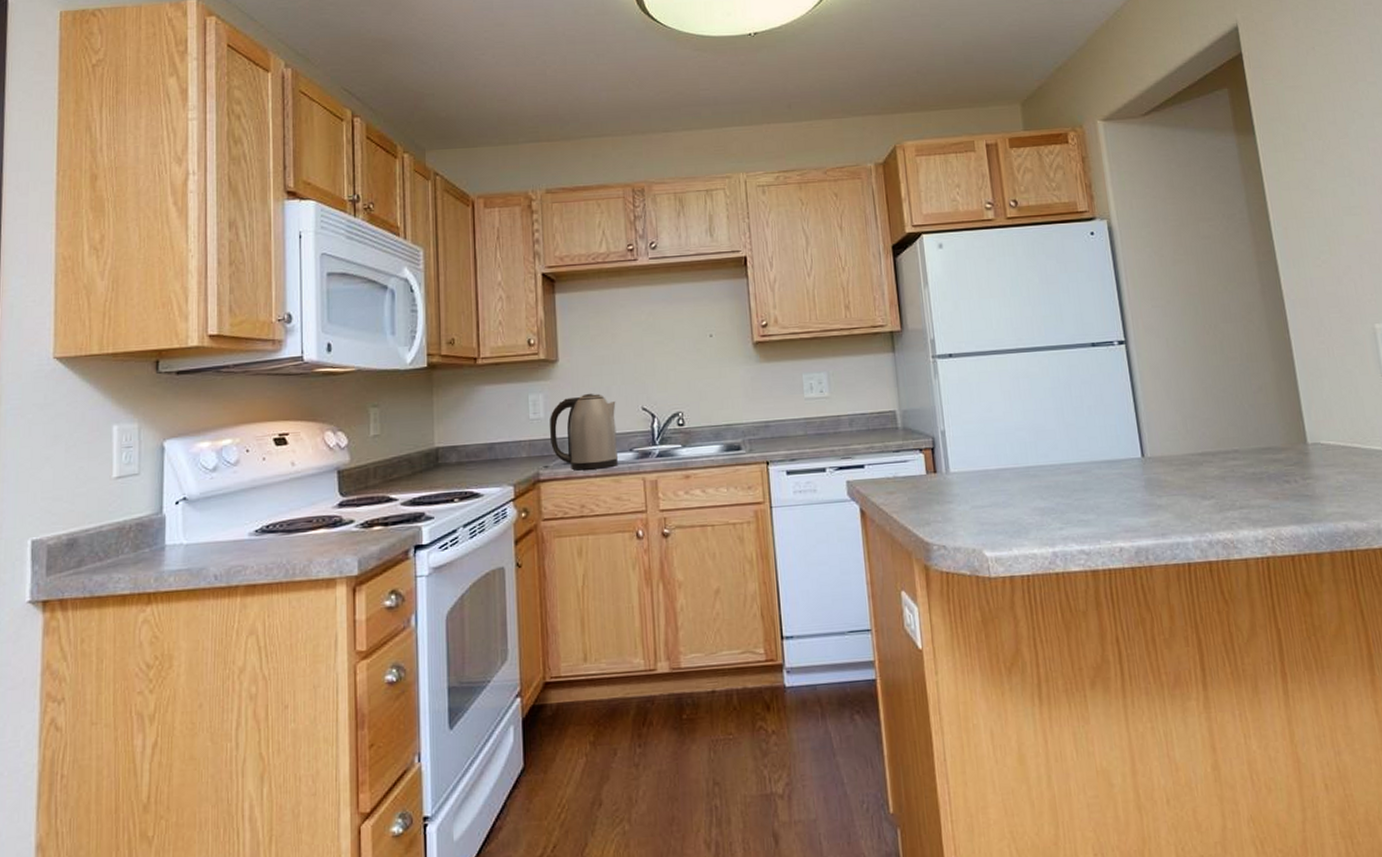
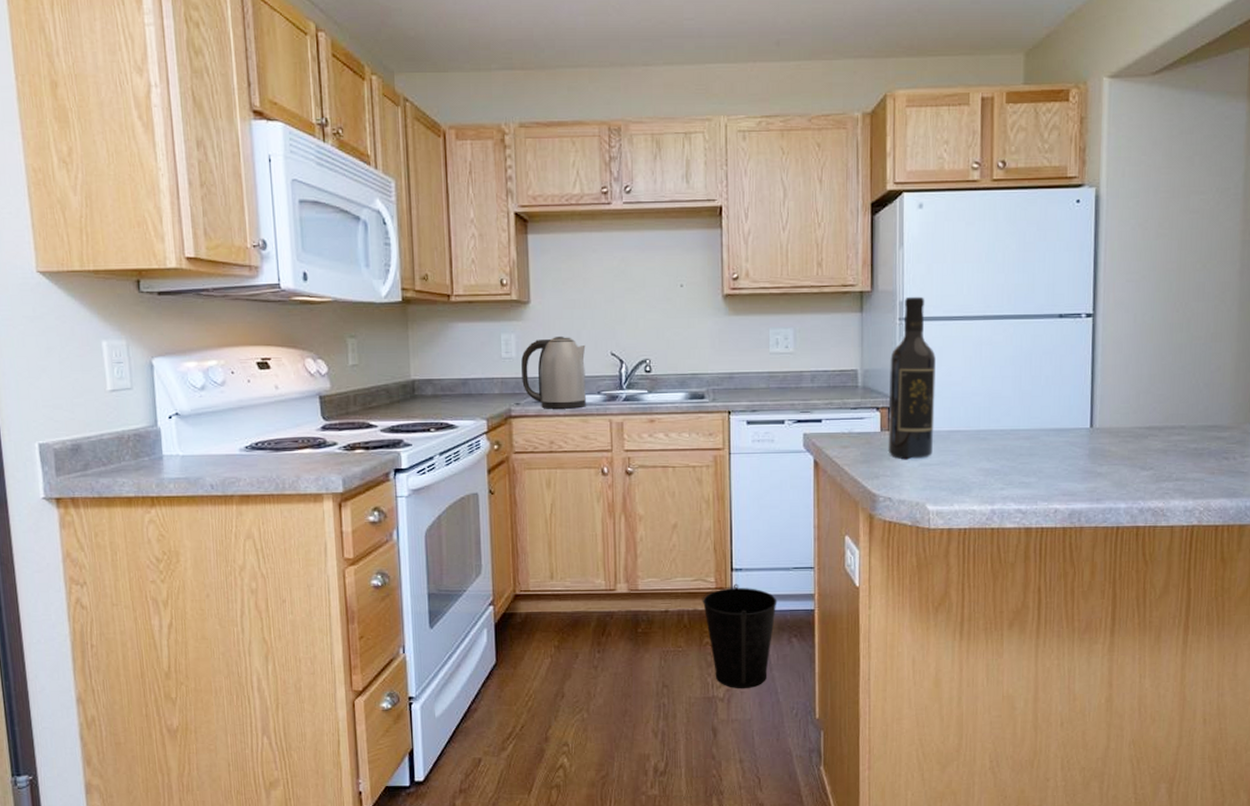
bucket: none [751,653,835,781] -> present [702,583,777,688]
wine bottle: none [927,333,983,502] -> present [888,296,936,460]

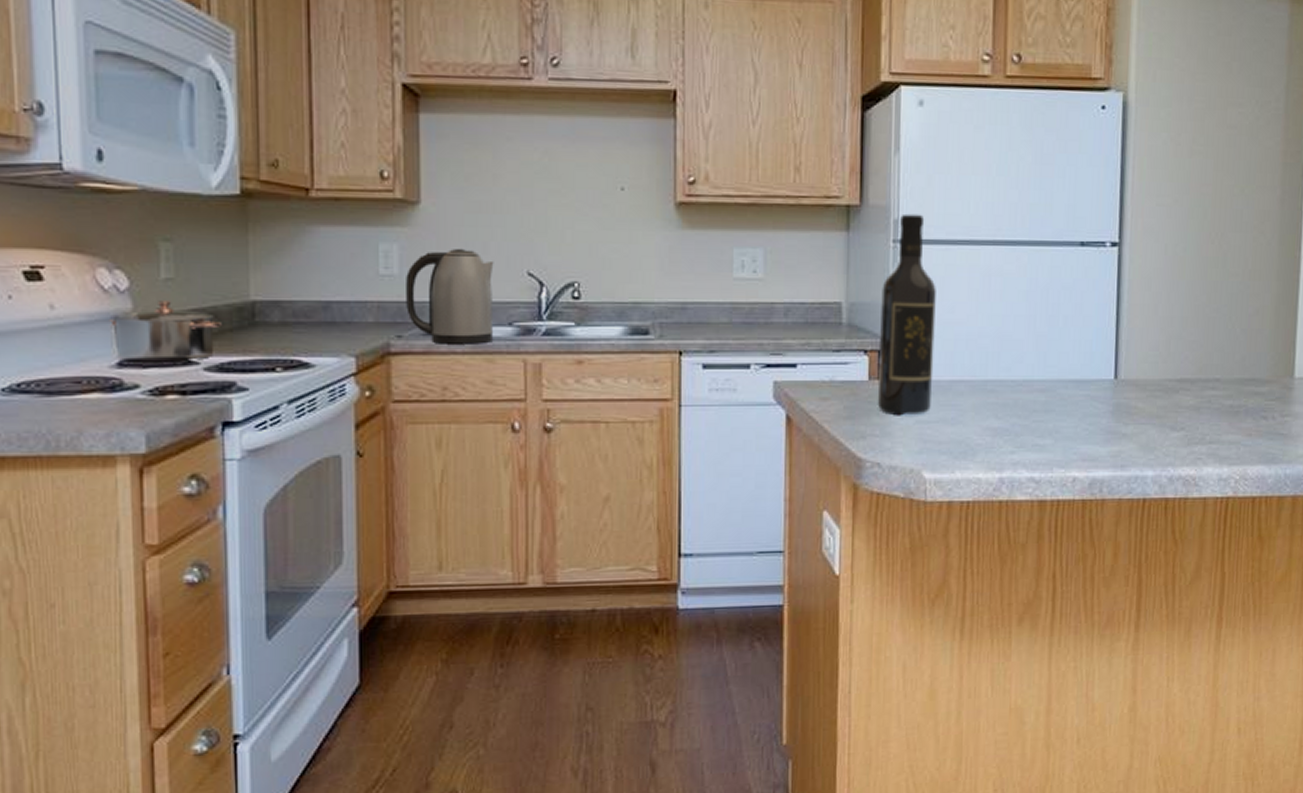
cooking pot: none [315,381,392,426] -> present [108,301,222,362]
bucket: present [702,583,777,688] -> none [640,573,737,709]

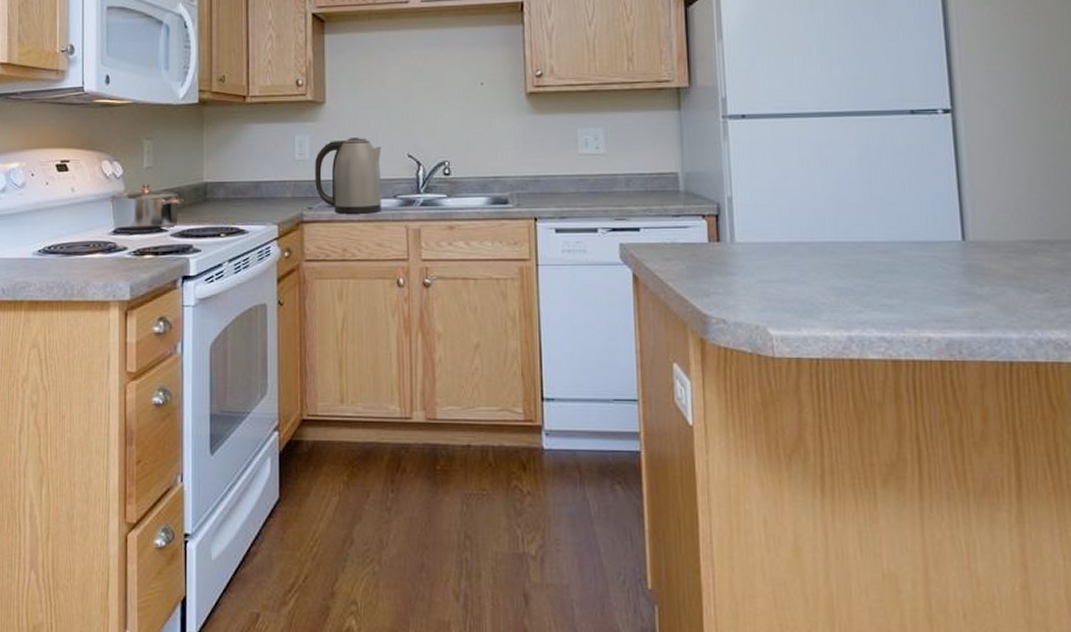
wine bottle: present [877,213,936,416] -> none [715,92,772,276]

